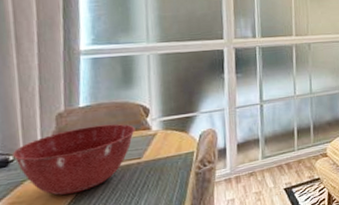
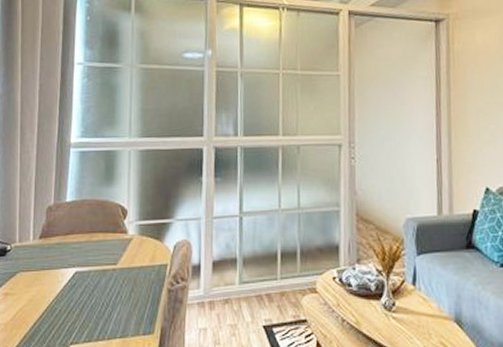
mixing bowl: present [13,124,135,196] -> none [10,223,113,294]

